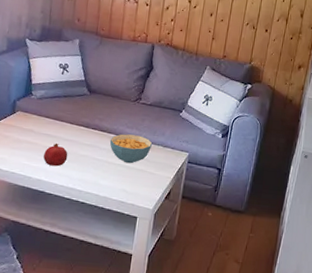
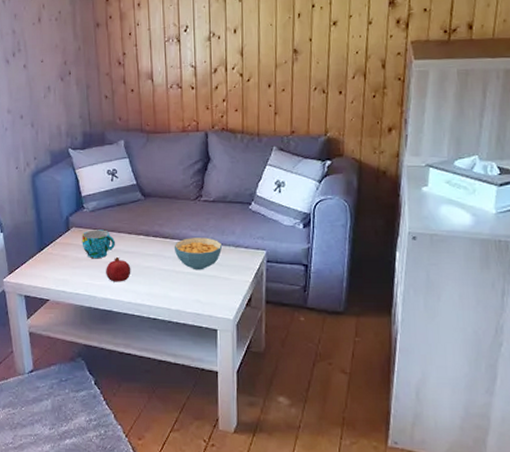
cup: none [25,115,57,143] -> present [82,229,115,259]

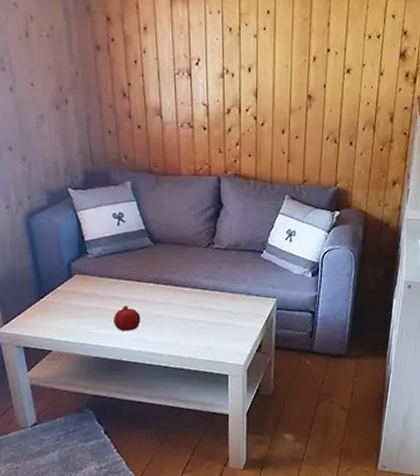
cup: present [82,229,115,259] -> none [86,277,123,308]
cereal bowl: present [174,237,223,270] -> none [185,285,234,318]

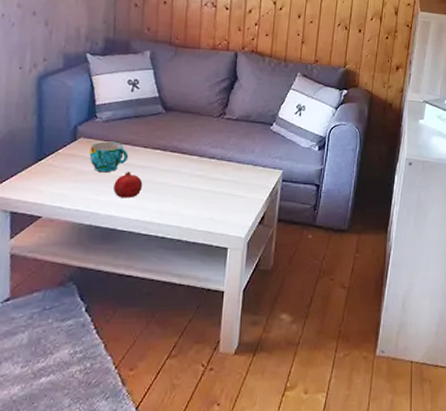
cup: none [86,277,123,308] -> present [89,141,128,173]

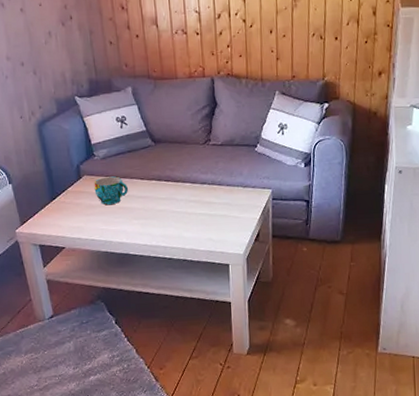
fruit: present [113,171,143,198] -> none [120,202,145,227]

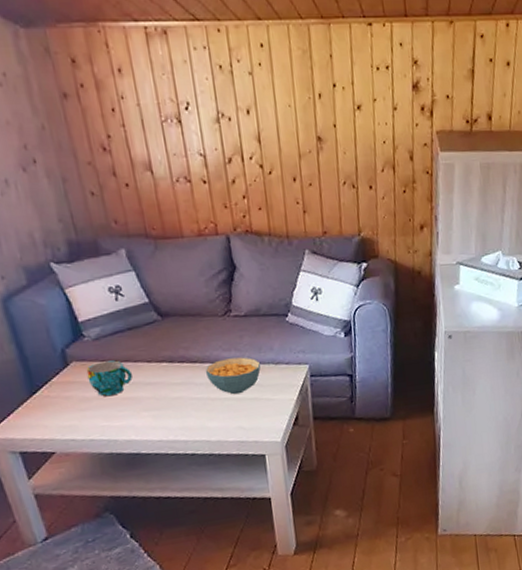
cereal bowl: none [185,179,232,211] -> present [205,357,261,395]

